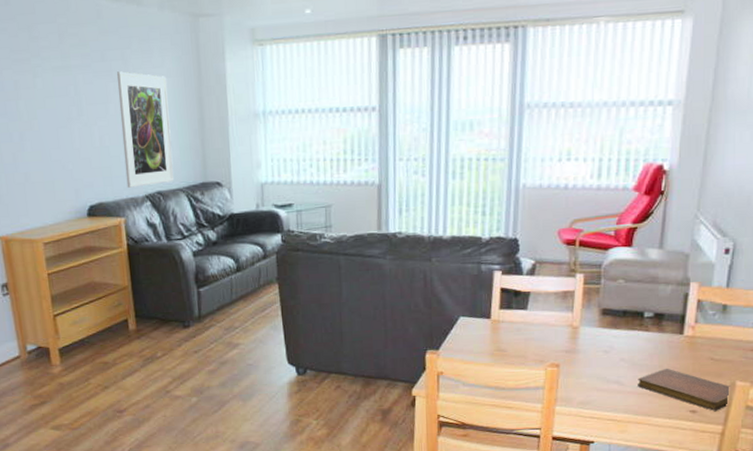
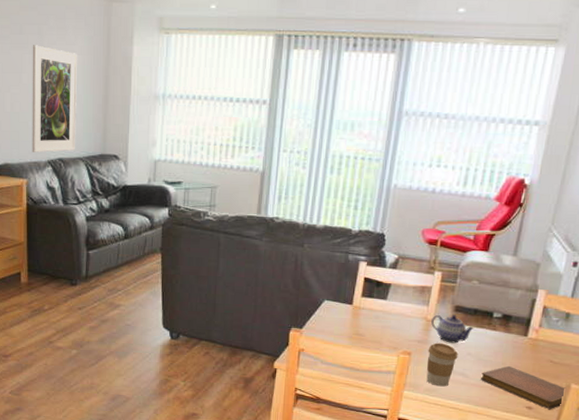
coffee cup: none [577,350,611,398] -> present [426,343,458,387]
teapot: none [578,319,625,350] -> present [431,315,474,344]

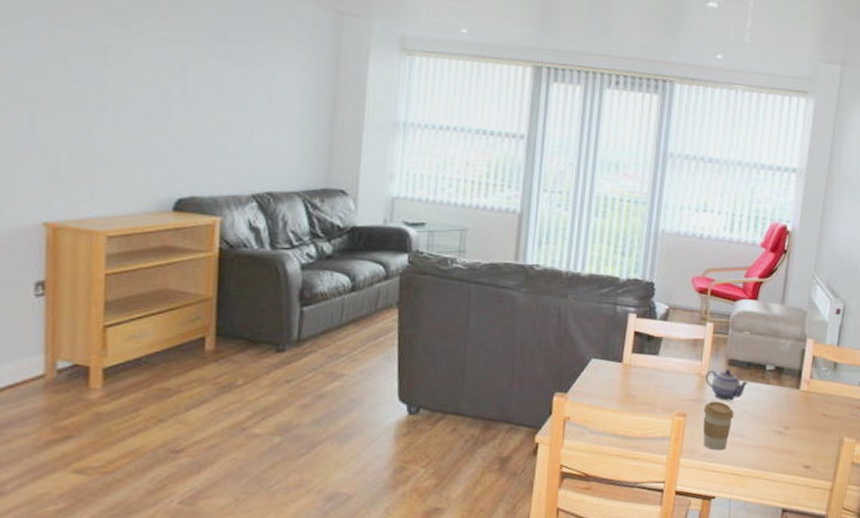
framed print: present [32,45,77,153] -> none [230,55,297,185]
notebook: present [481,366,565,409] -> none [758,423,839,467]

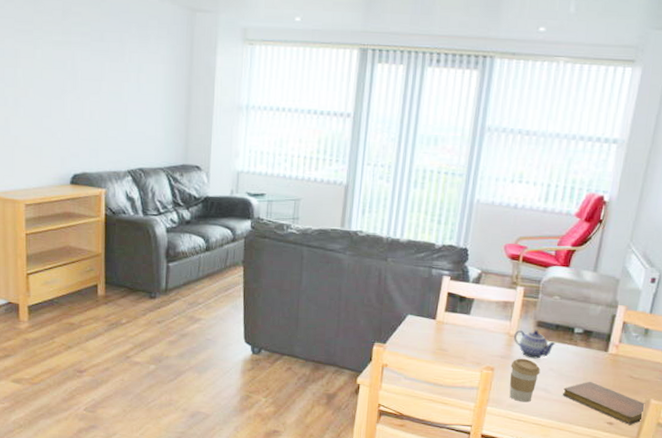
notebook: none [758,423,839,467] -> present [563,382,645,425]

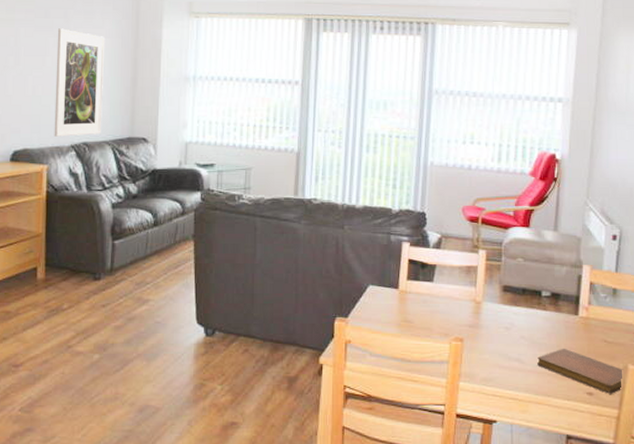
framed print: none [111,52,159,162] -> present [54,28,104,137]
coffee cup: present [509,358,541,403] -> none [480,326,512,375]
teapot: present [514,330,556,359] -> none [481,295,524,326]

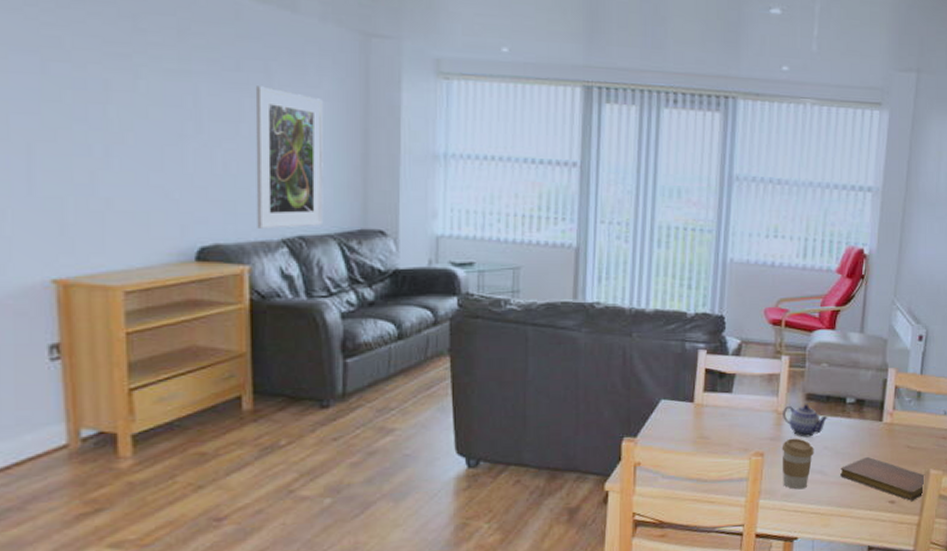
coffee cup: none [480,326,512,375] -> present [782,438,814,490]
teapot: none [481,295,524,326] -> present [783,404,828,438]

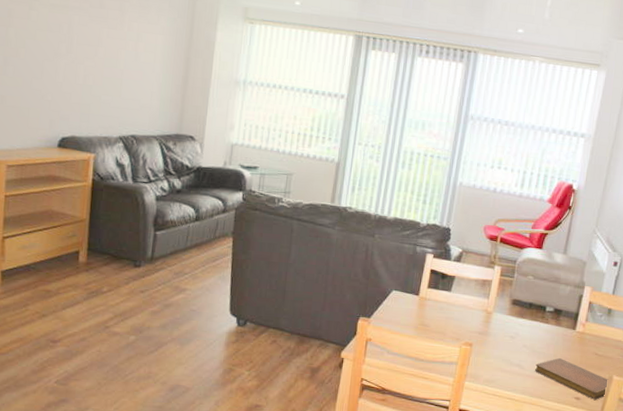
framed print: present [255,86,324,229] -> none [102,20,159,129]
coffee cup: present [782,438,814,490] -> none [486,334,515,378]
teapot: present [783,404,828,438] -> none [491,308,529,336]

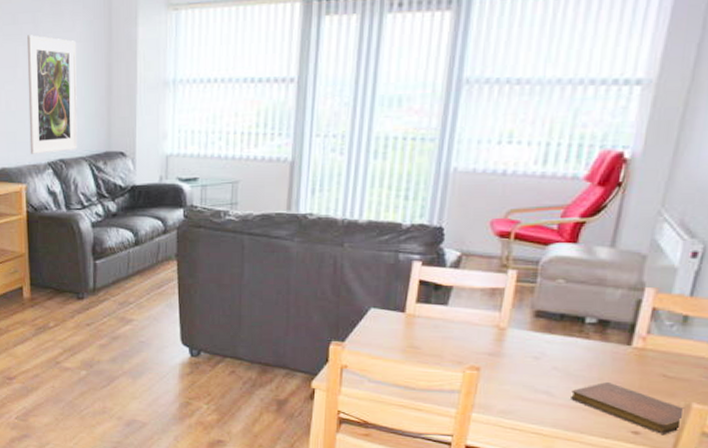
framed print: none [102,20,159,129] -> present [27,35,78,154]

